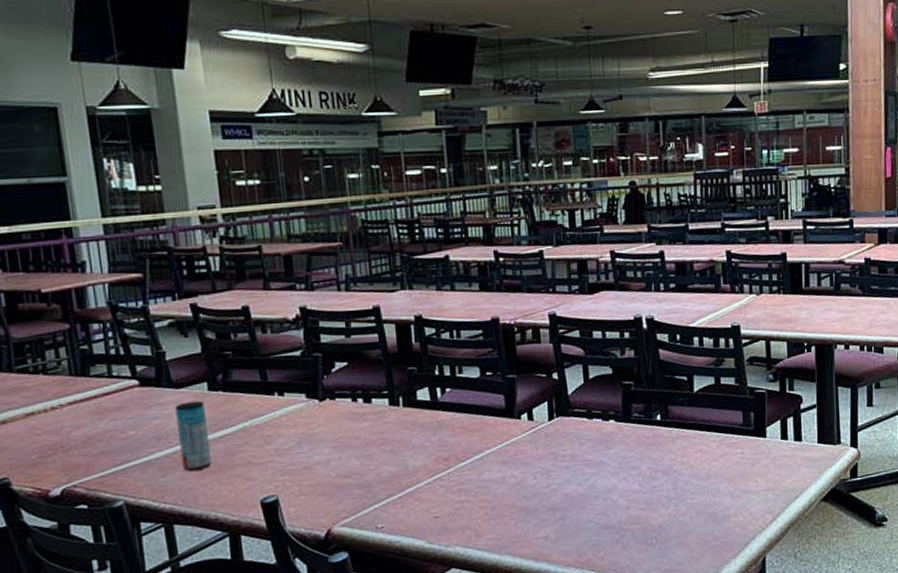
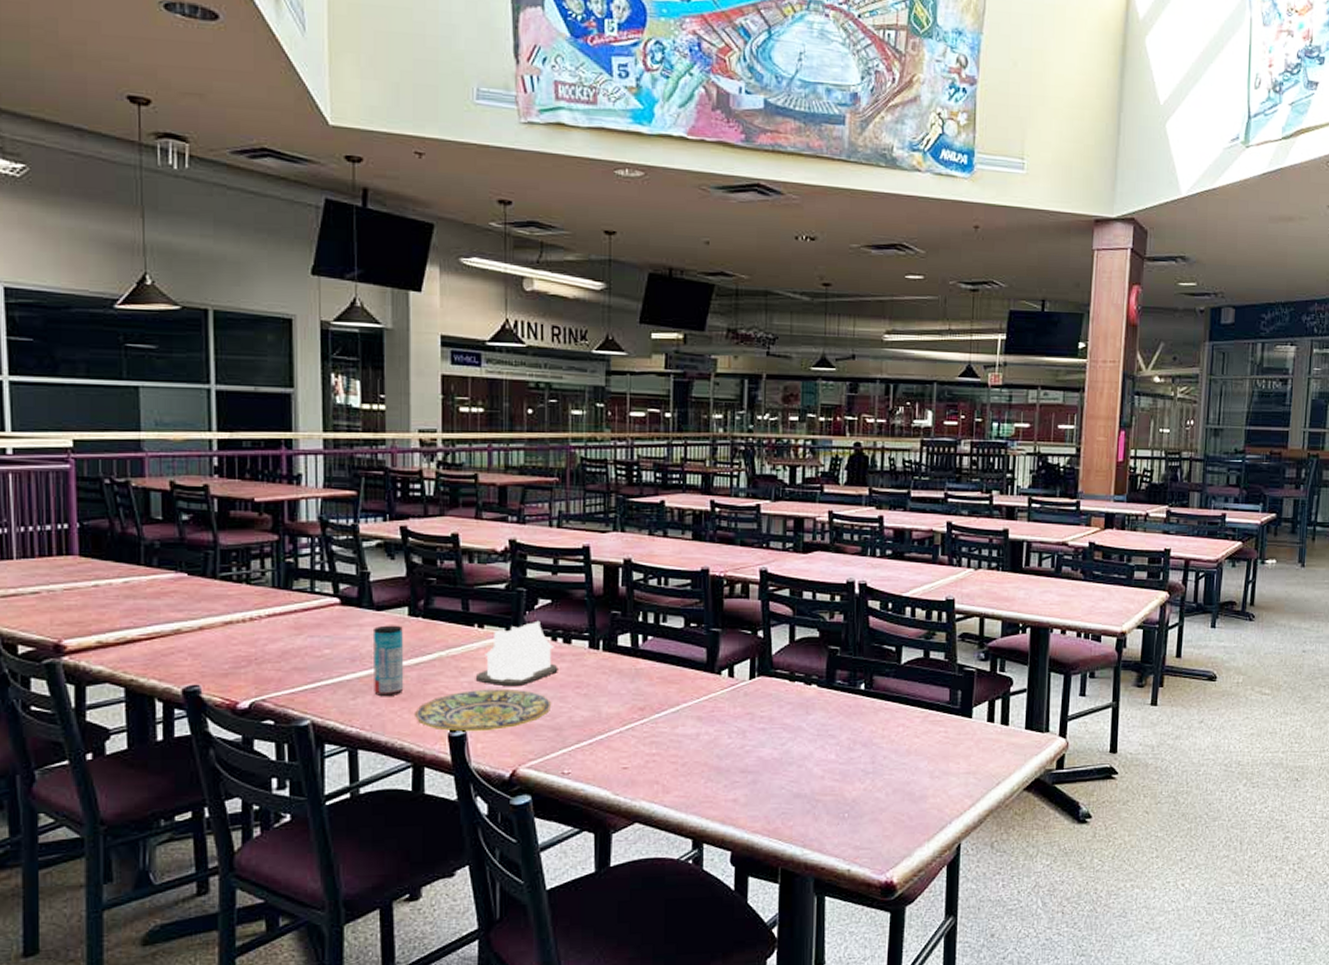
plate: none [224,451,359,498] -> present [413,688,552,732]
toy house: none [280,383,362,450] -> present [475,620,558,687]

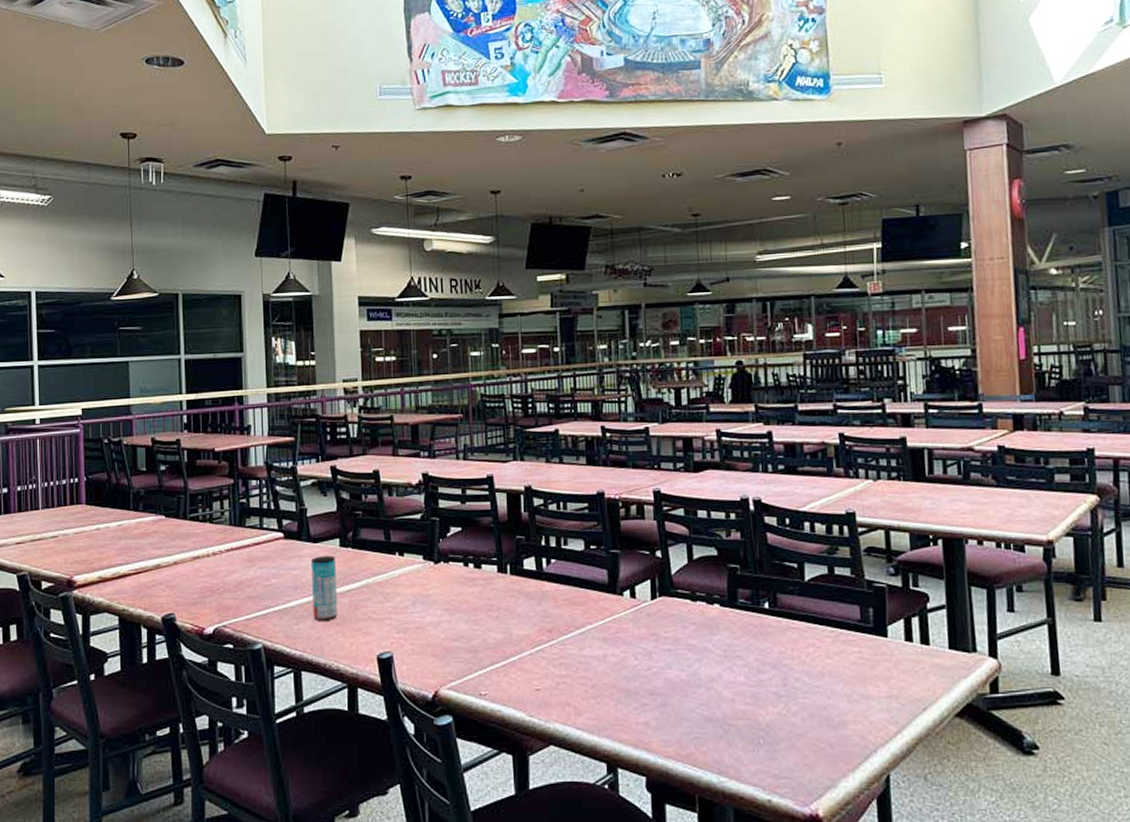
plate: present [413,688,552,732] -> none [347,612,467,654]
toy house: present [475,620,558,687] -> none [398,547,471,611]

